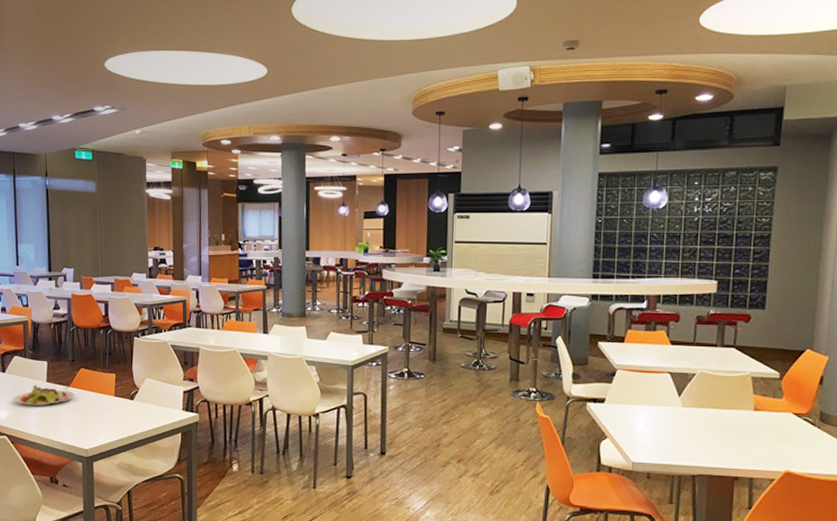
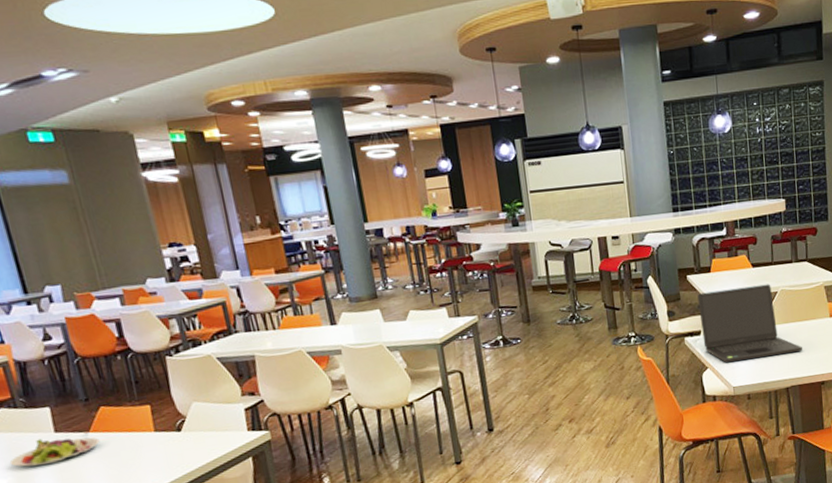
laptop: none [606,361,717,441] -> present [697,284,802,363]

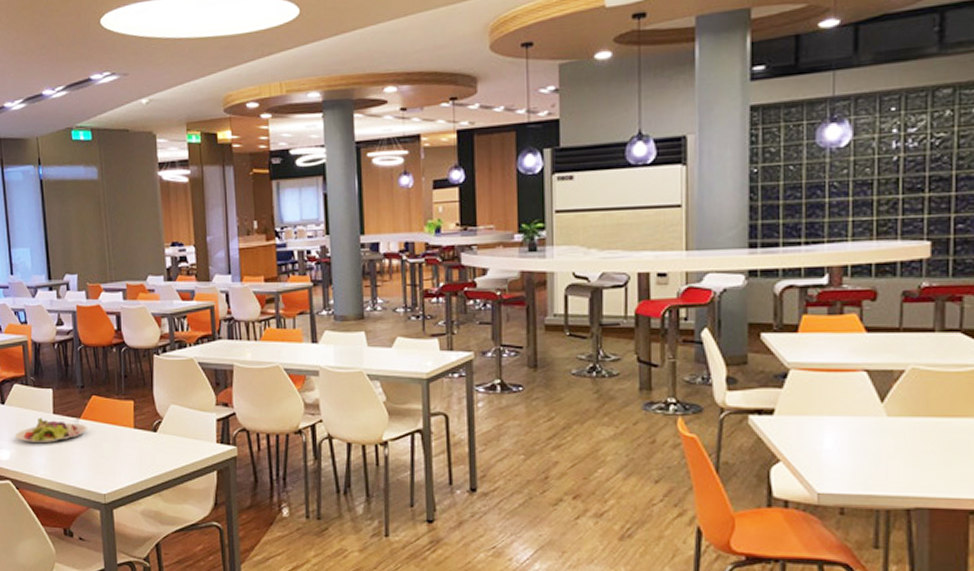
laptop: present [697,284,802,363] -> none [774,357,940,461]

